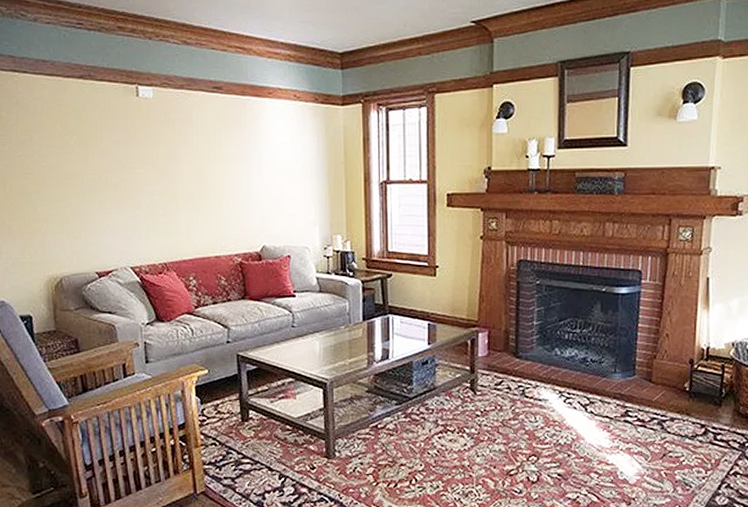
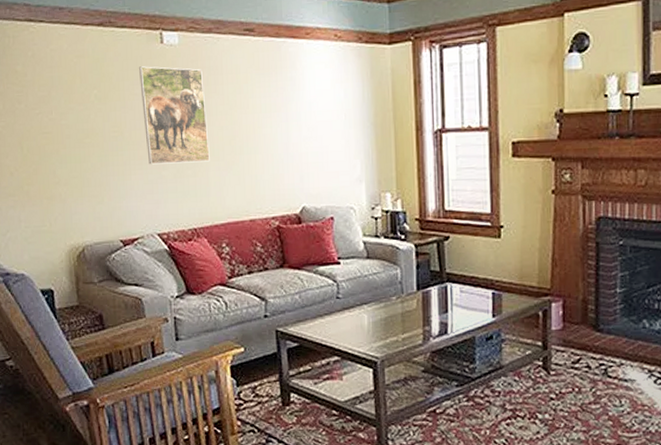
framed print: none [115,116,180,205] -> present [138,66,210,165]

